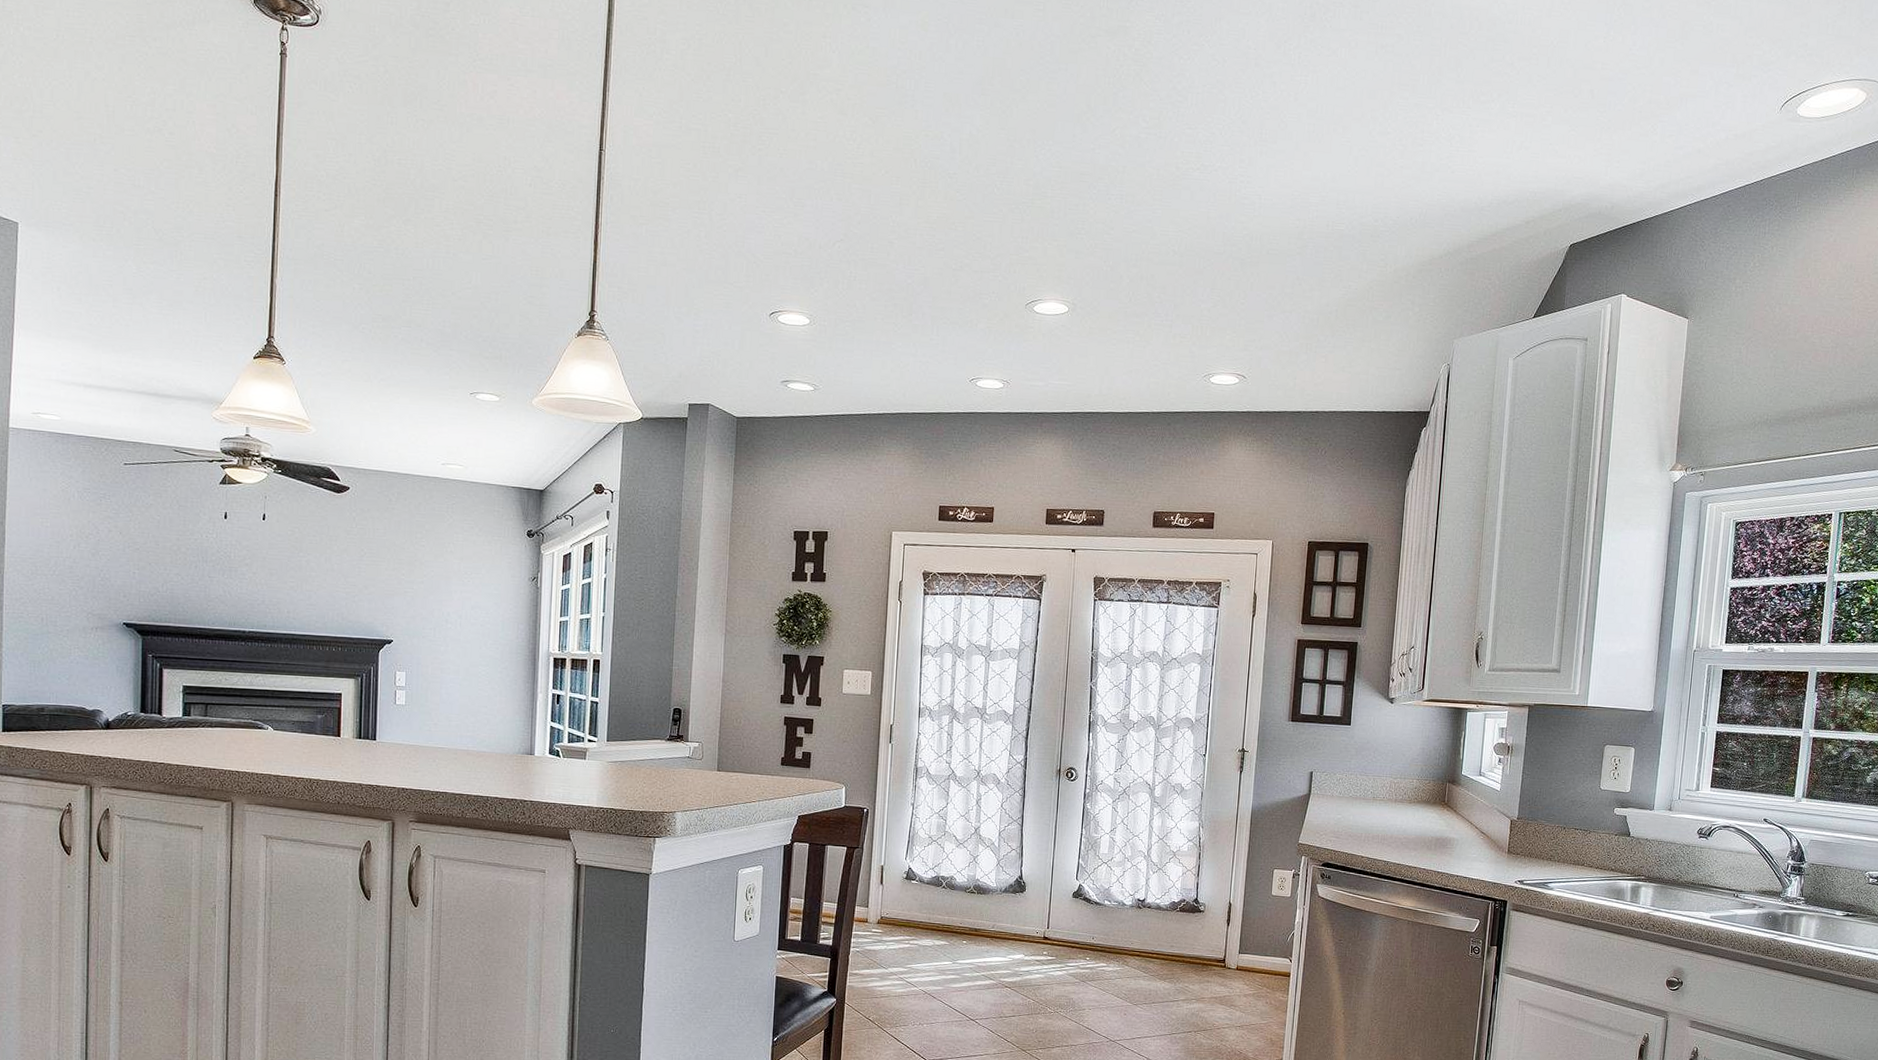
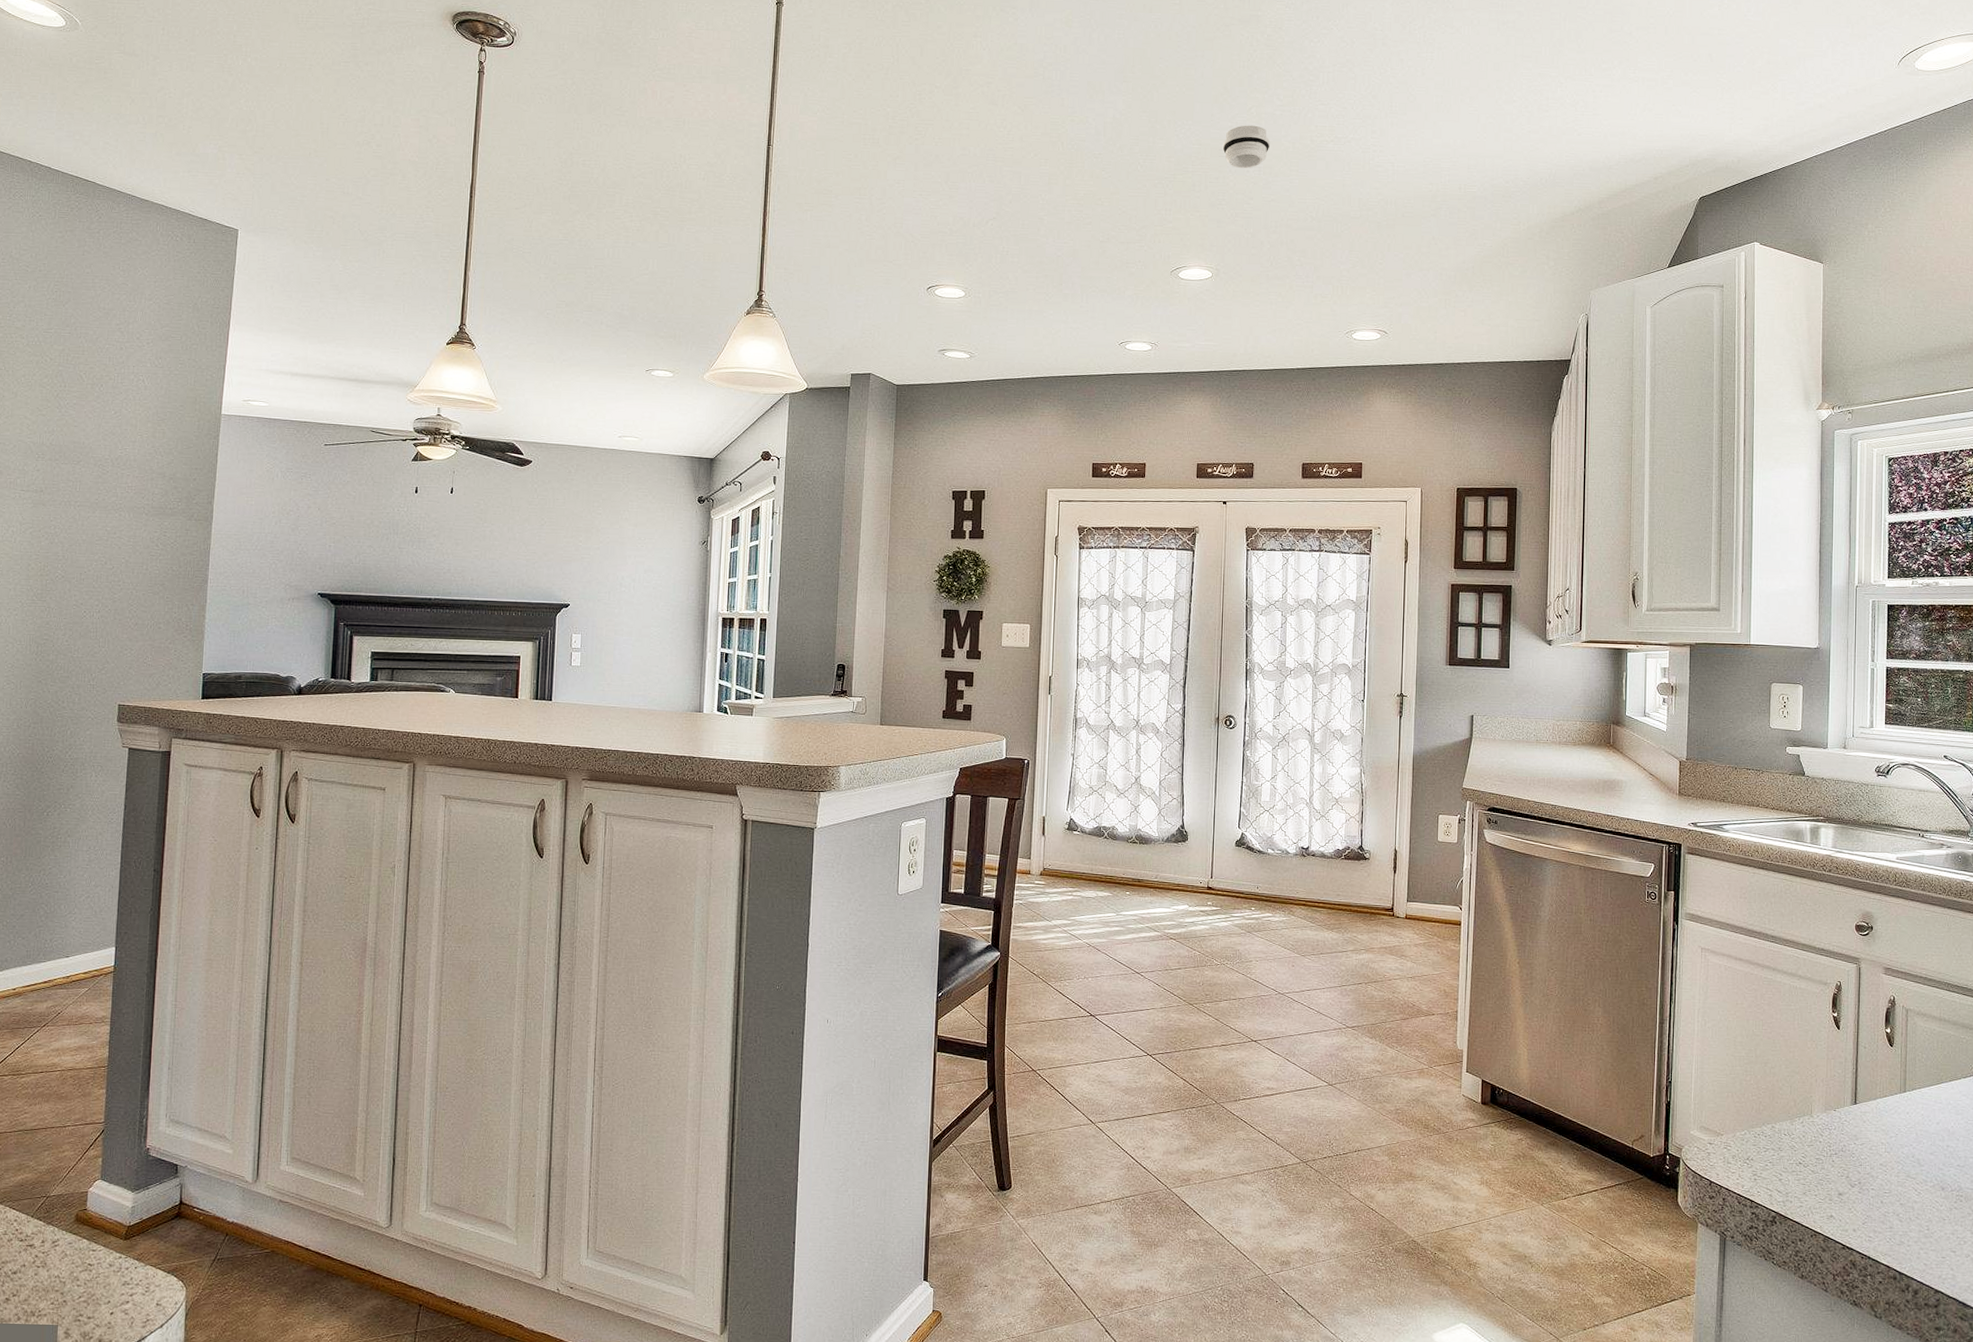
smoke detector: none [1084,148,1134,196] -> present [1222,125,1270,169]

